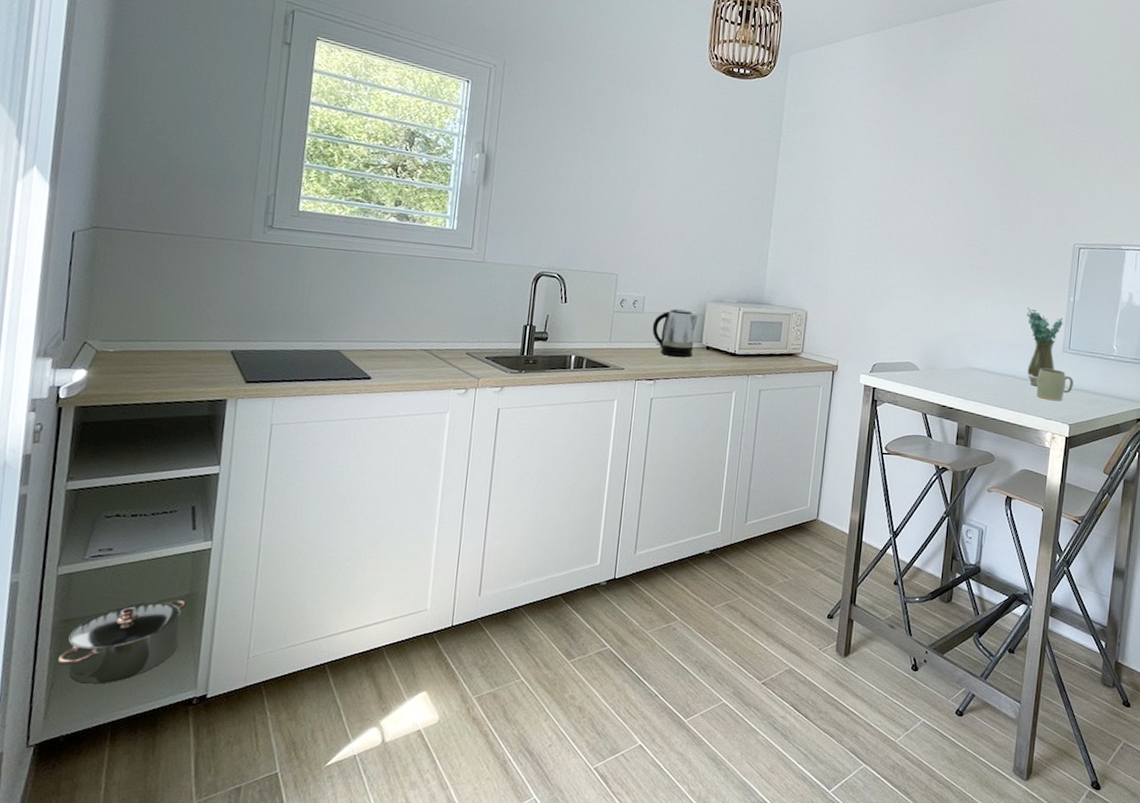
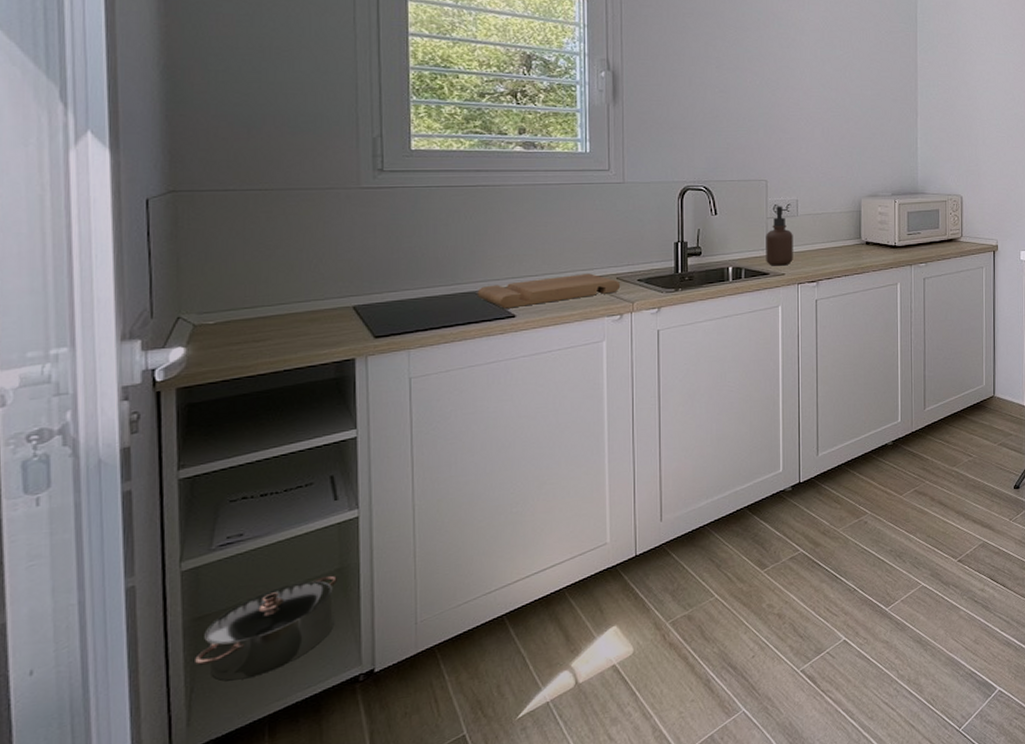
cutting board: none [339,345,470,370] -> present [477,273,621,309]
soap dispenser: none [607,300,637,361] -> present [766,206,793,266]
kettle: present [652,308,698,358] -> none [809,207,854,256]

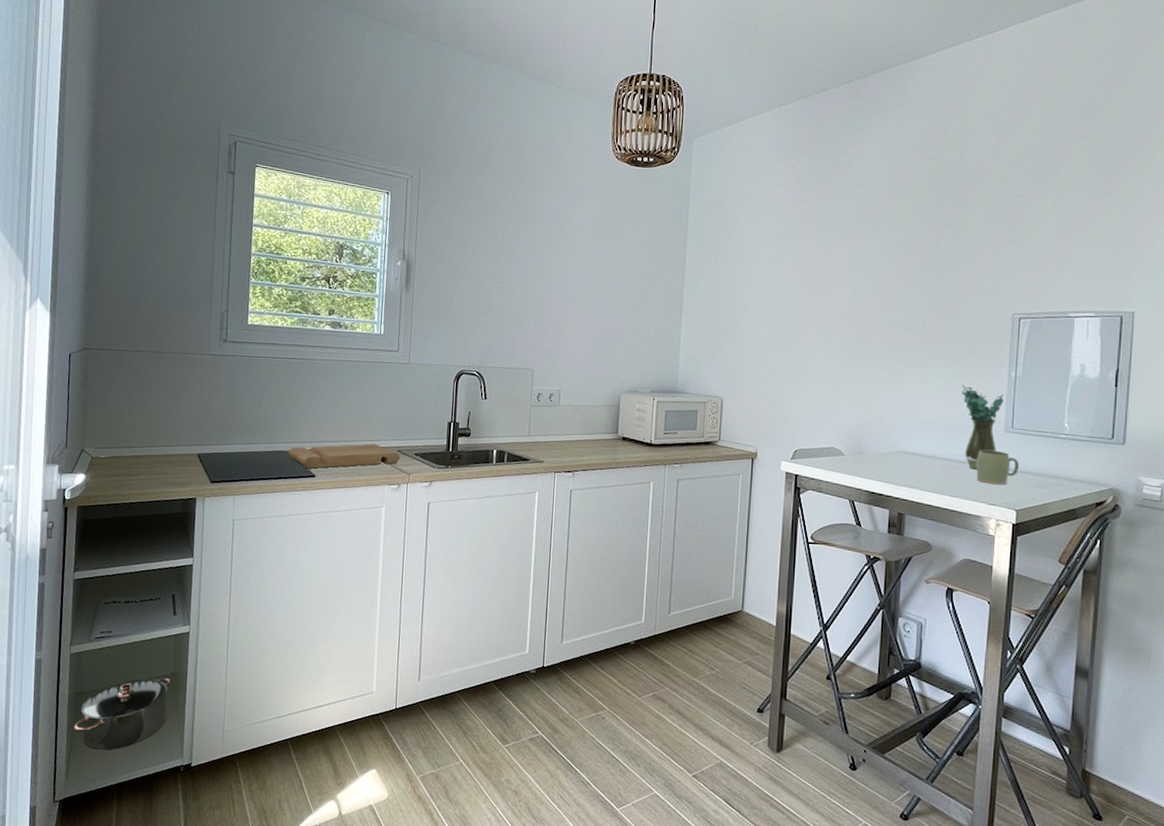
soap dispenser: present [766,206,793,266] -> none [527,395,554,454]

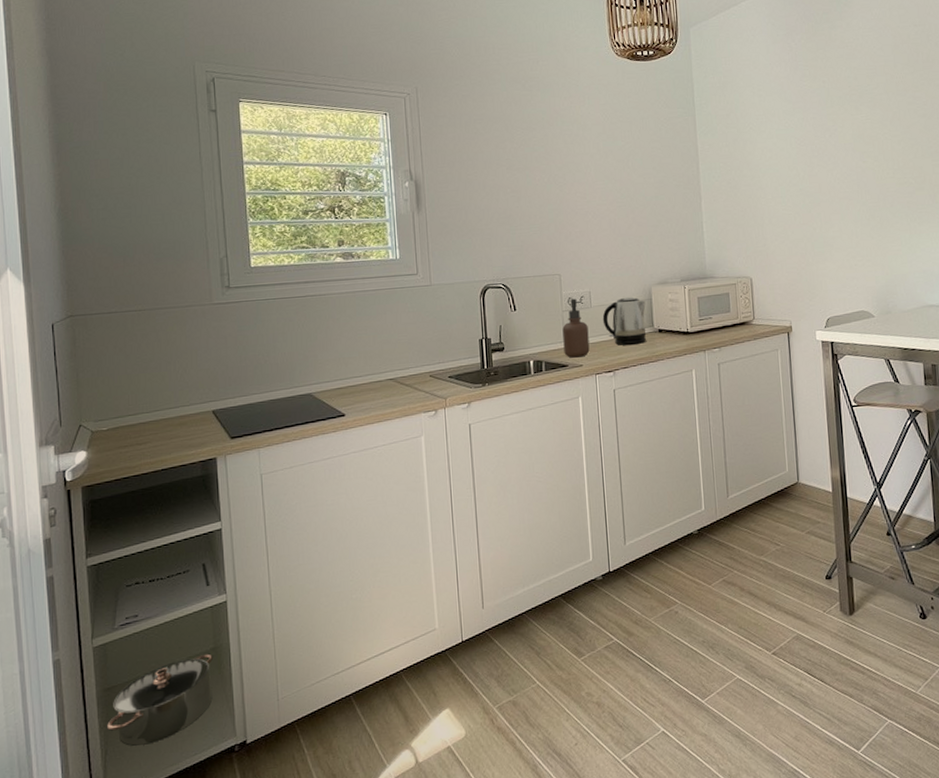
cutting board: present [287,443,401,469] -> none [311,372,434,408]
soap dispenser: none [527,395,554,454] -> present [562,298,590,358]
kettle: none [568,400,613,449] -> present [602,296,647,345]

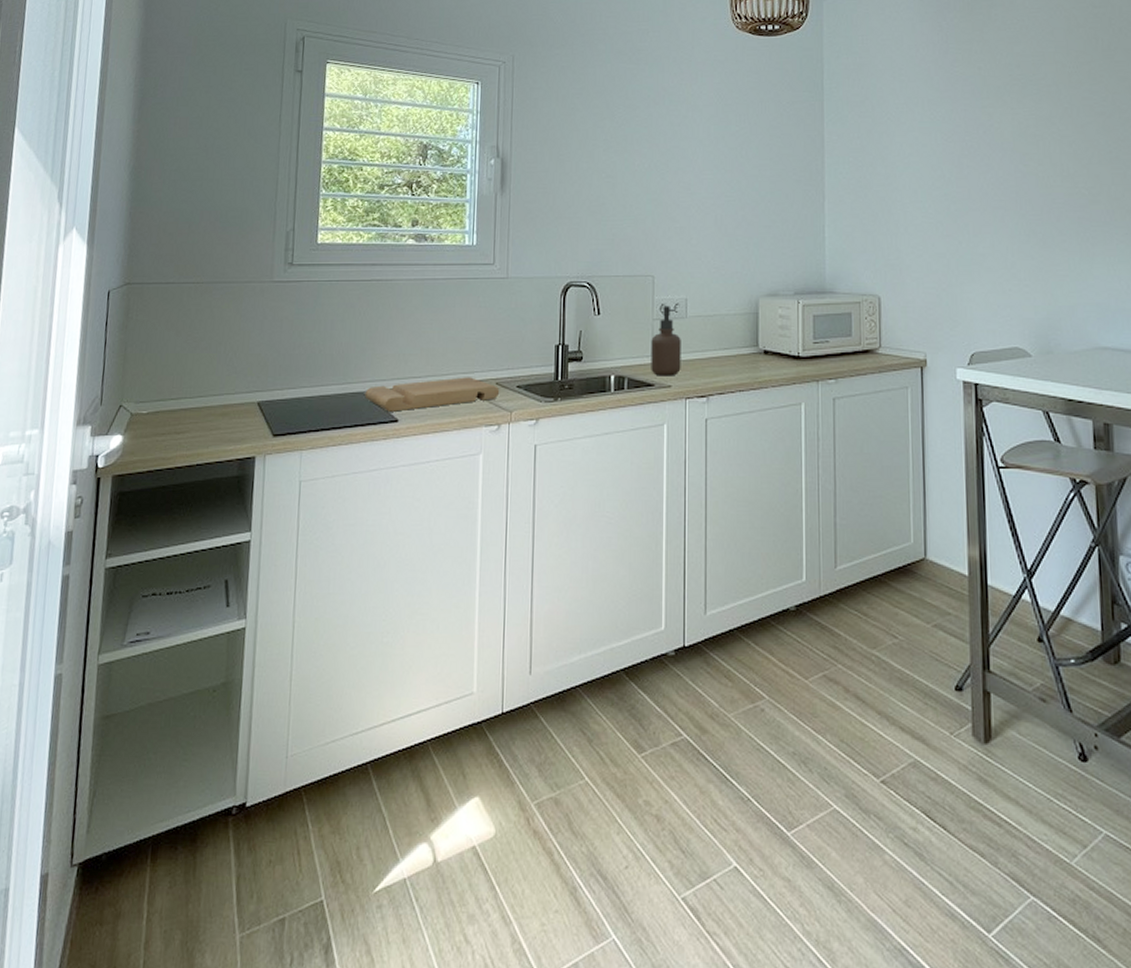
cooking pot: present [107,653,214,746] -> none [99,689,223,791]
cutting board: none [311,372,434,408] -> present [365,377,500,412]
kettle: present [602,296,647,345] -> none [699,308,751,366]

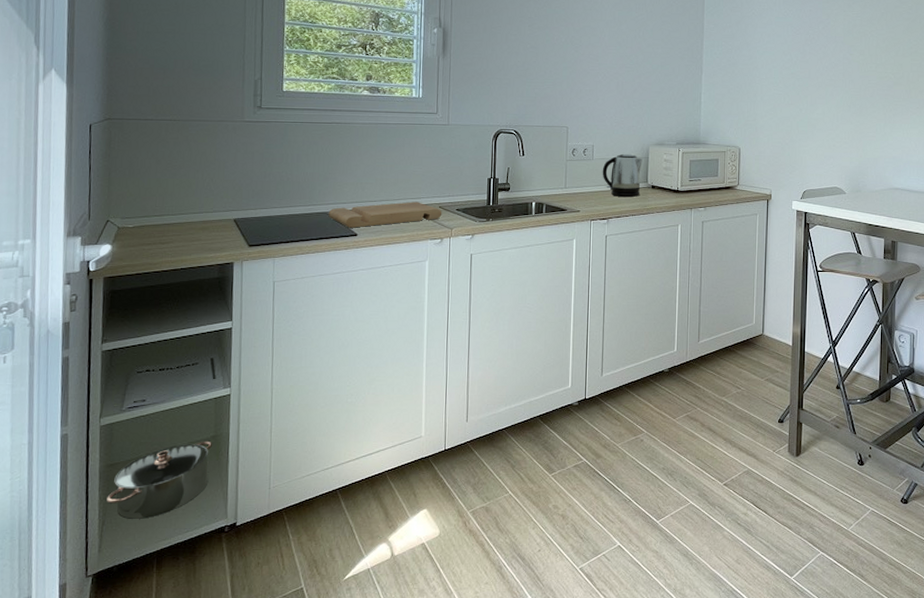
cooking pot: none [99,689,223,791] -> present [107,441,213,519]
soap dispenser: present [651,305,681,376] -> none [564,150,588,204]
kettle: none [699,308,751,366] -> present [602,153,643,197]

